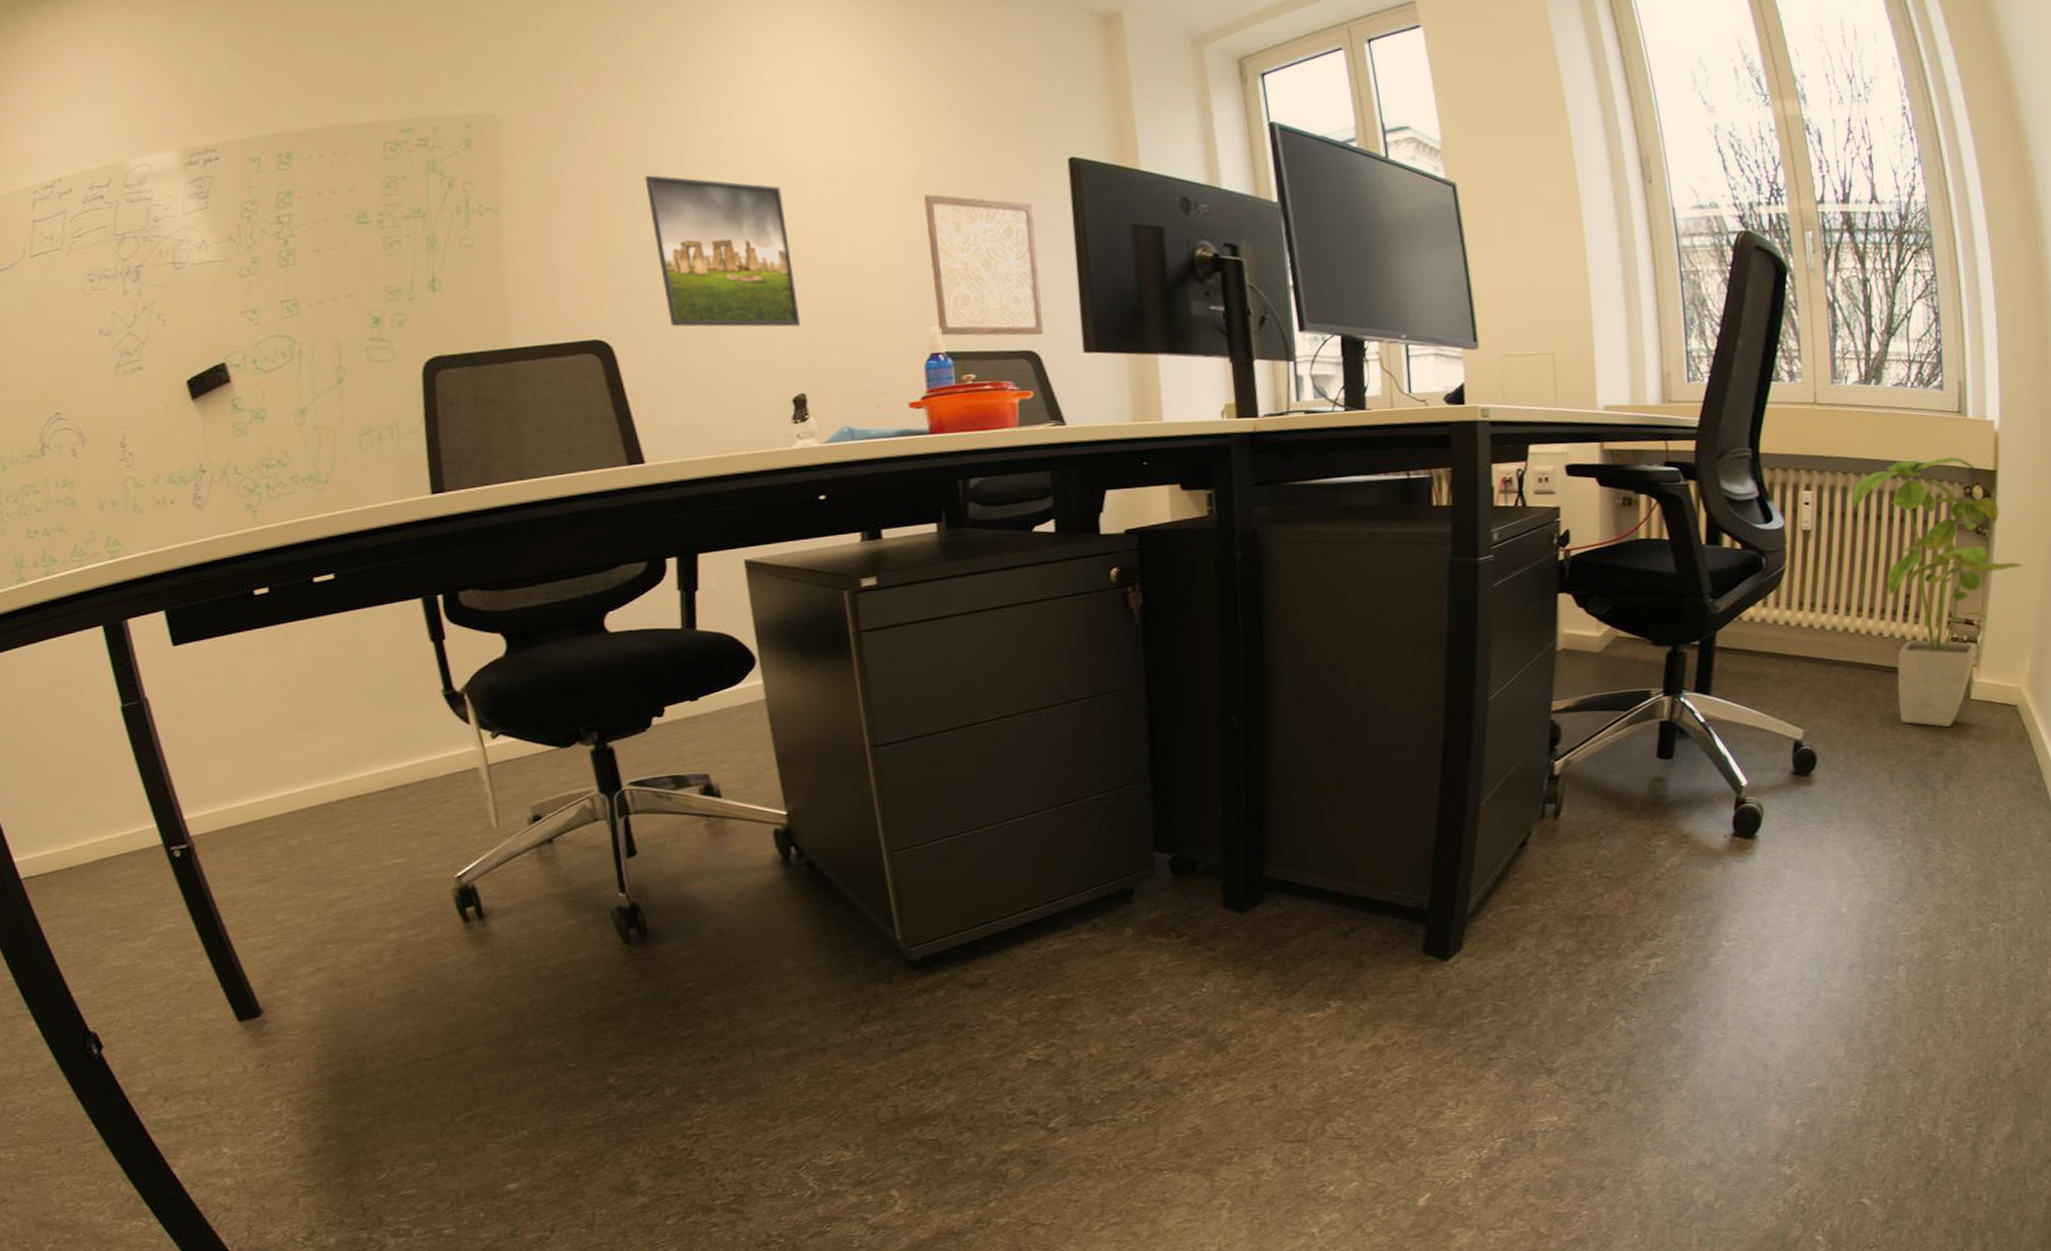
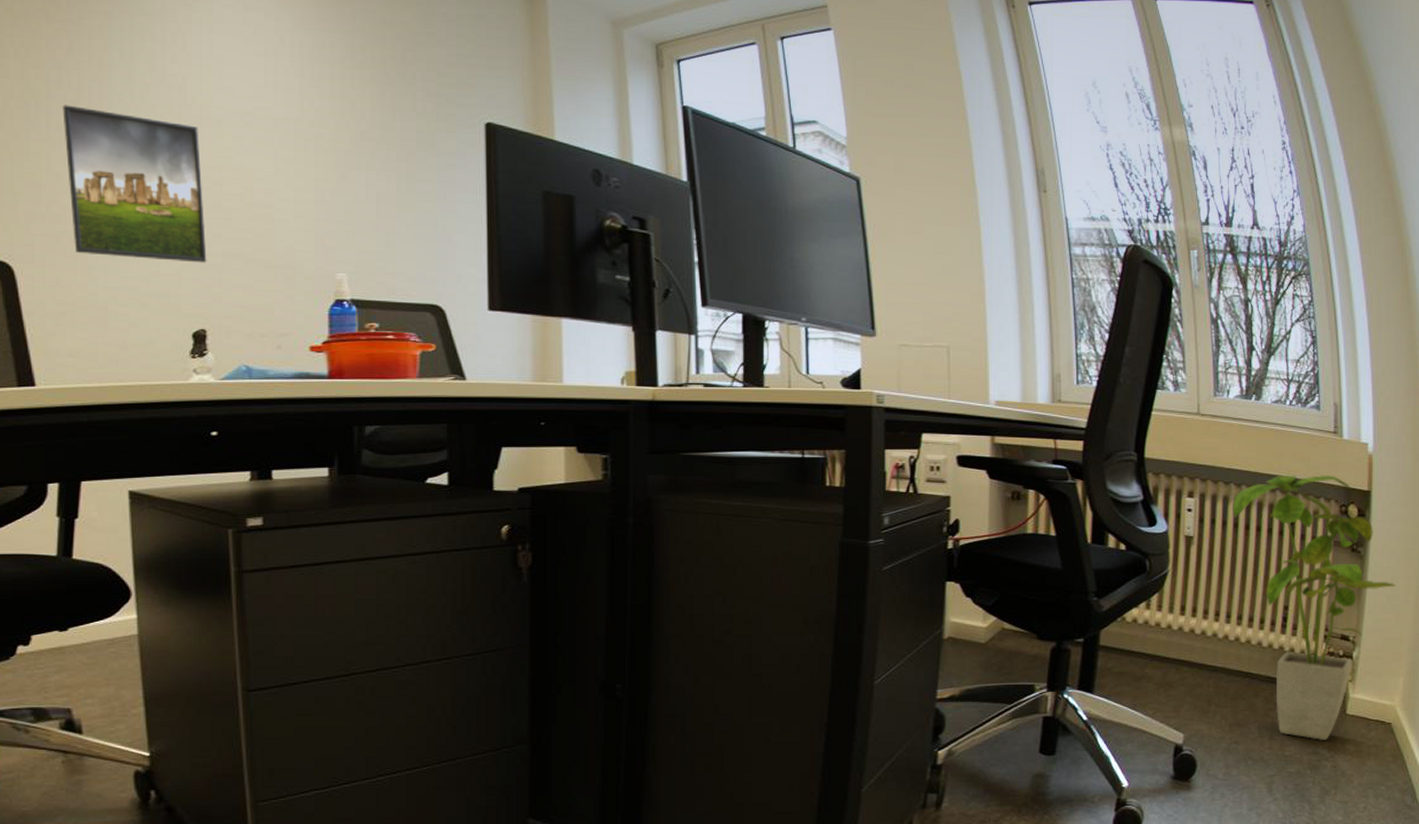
wall art: present [923,194,1044,336] -> none [339,146,450,291]

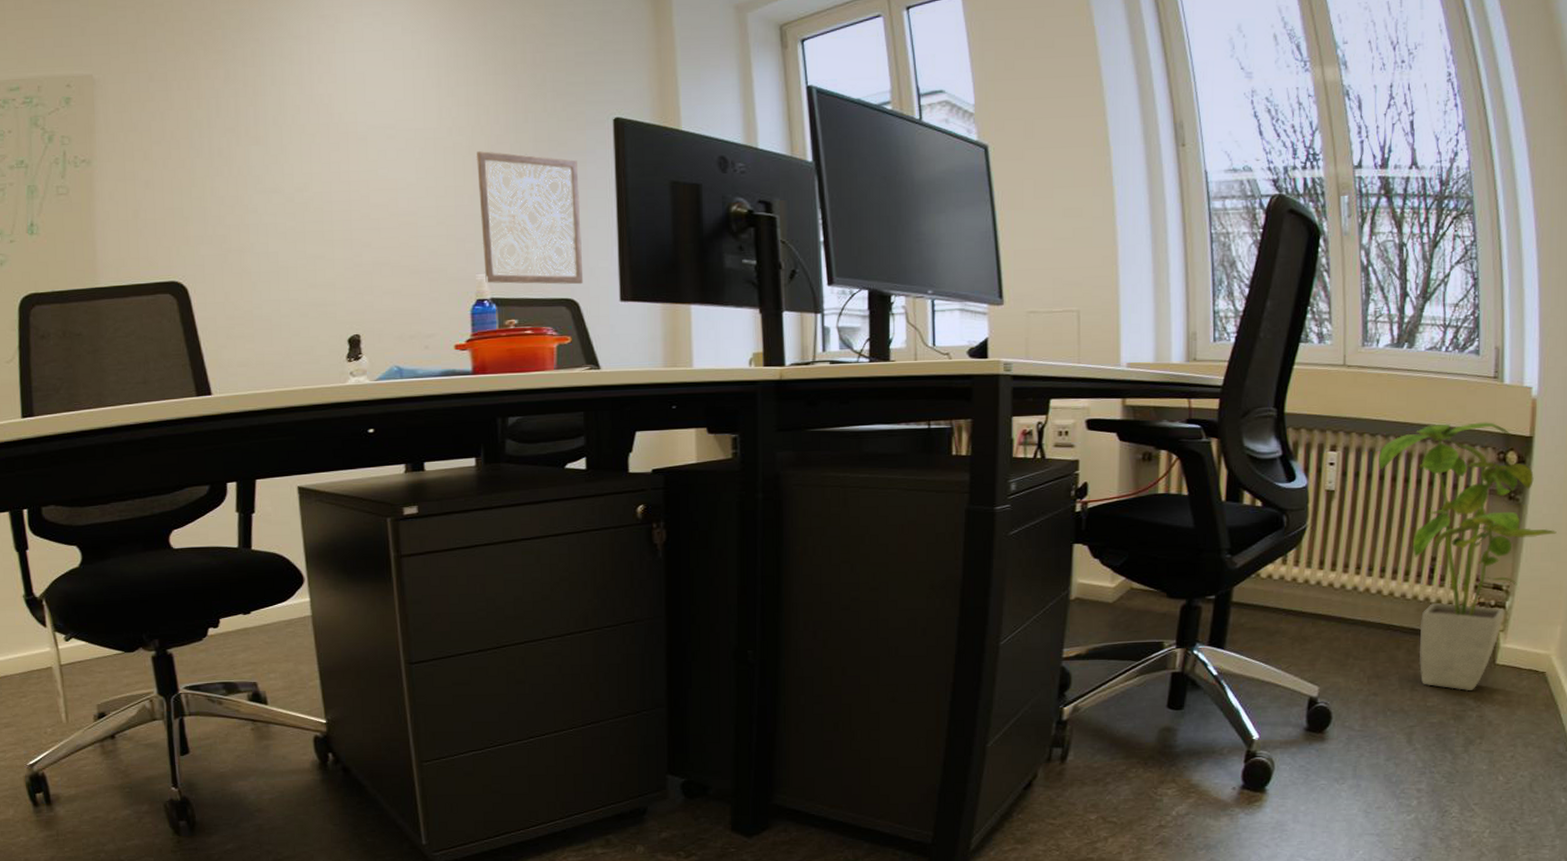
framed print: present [62,105,207,263] -> none [223,131,358,273]
wall art: none [339,146,450,291] -> present [476,151,584,285]

